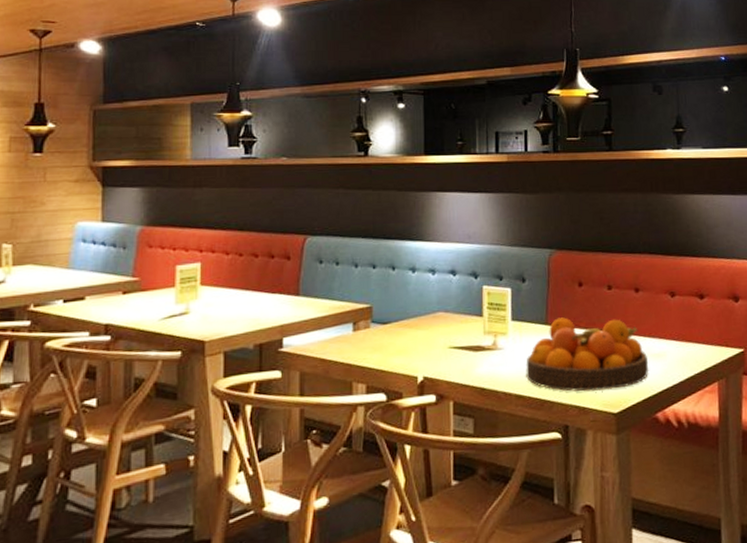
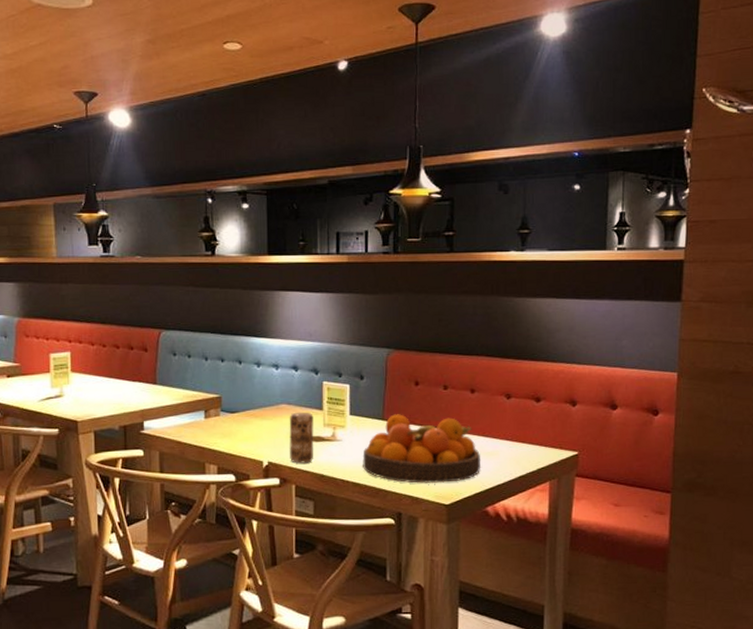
beverage can: none [446,319,474,377] -> present [289,412,314,464]

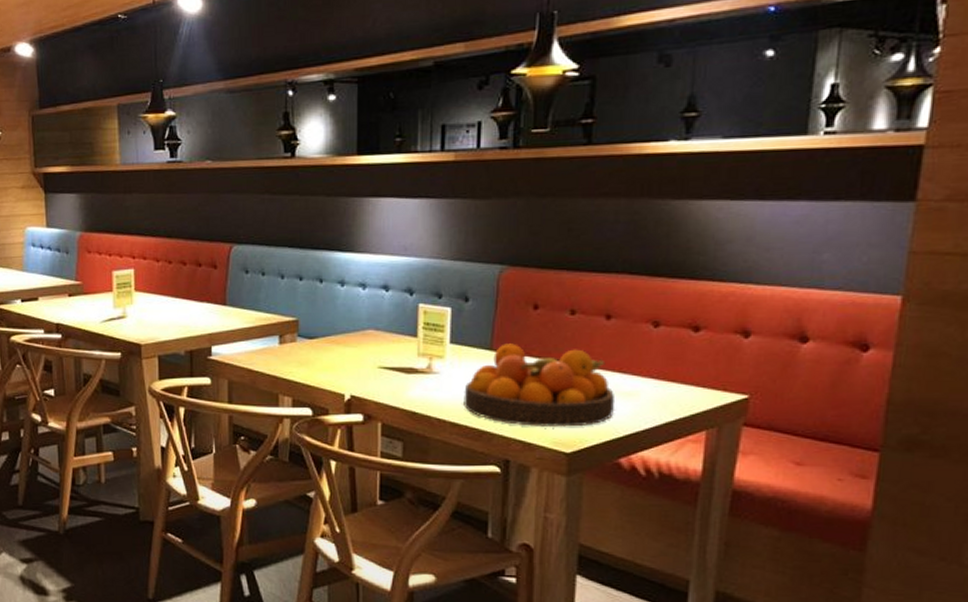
beverage can: present [289,412,314,464] -> none [376,339,406,398]

